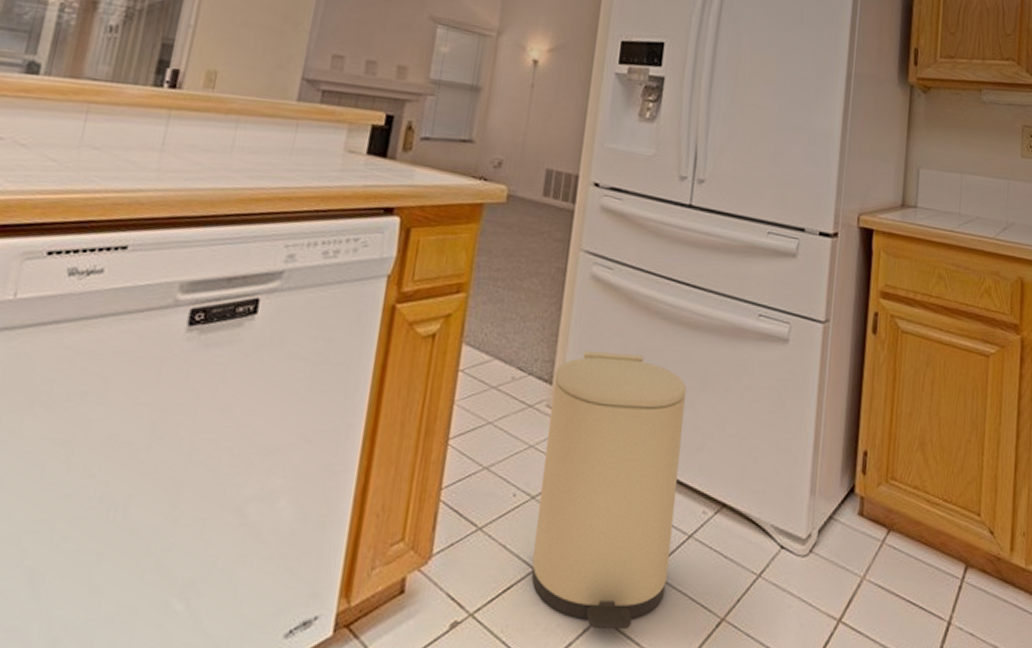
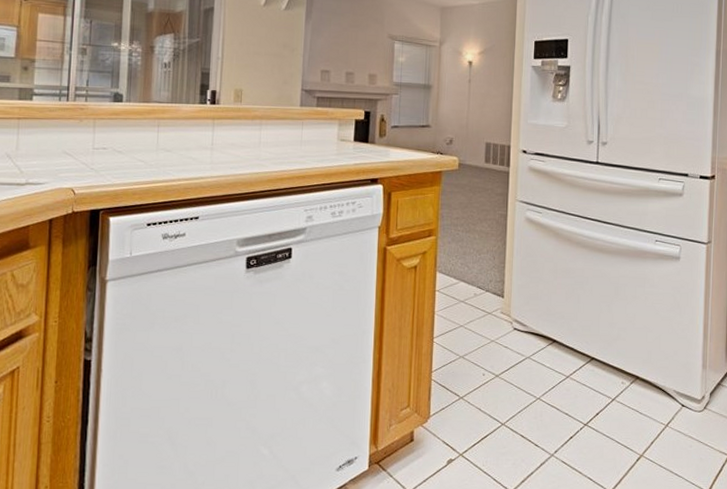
pedal bin: present [531,351,687,630] -> none [500,273,604,464]

